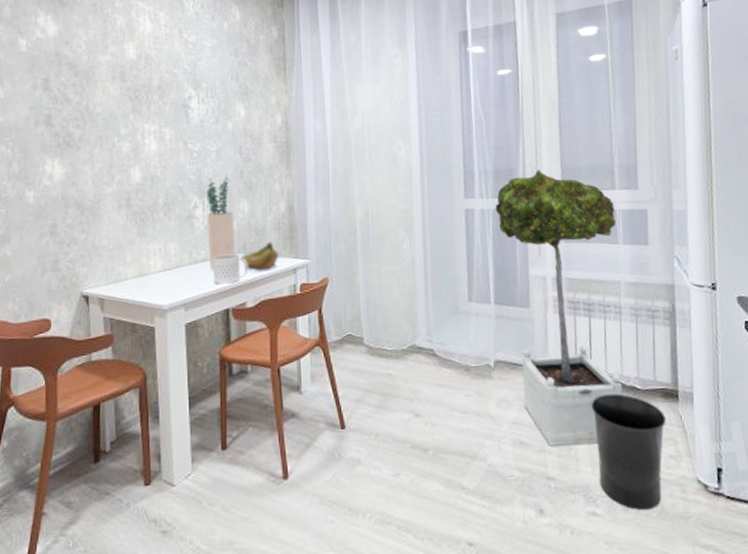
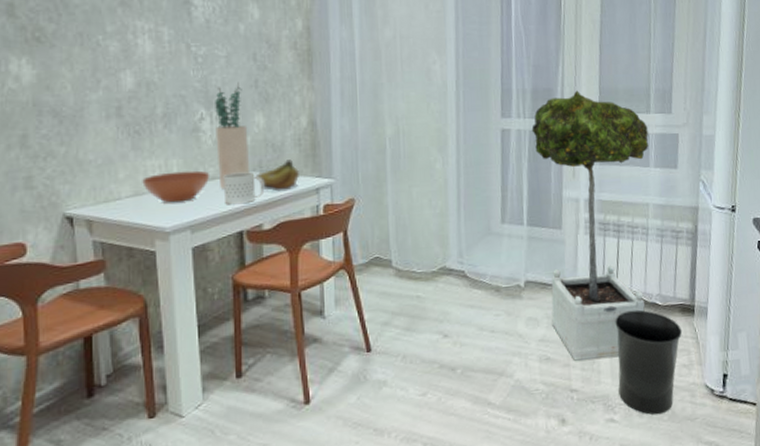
bowl: none [145,253,202,283] -> present [142,170,210,203]

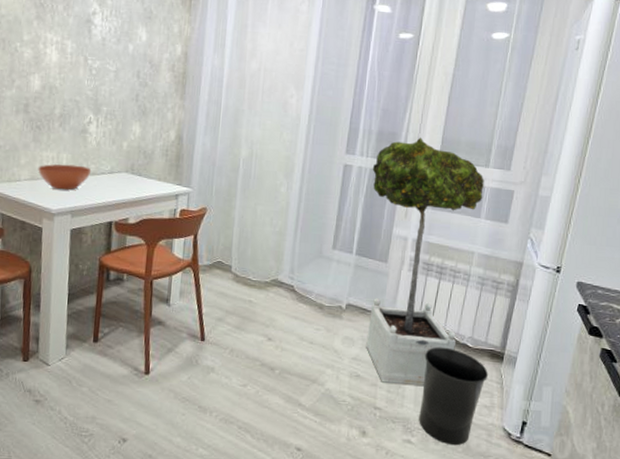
vase: present [215,82,251,191] -> none [98,94,126,186]
mug: present [223,172,265,205] -> none [100,171,134,199]
fruit: present [255,159,300,192] -> none [127,166,164,193]

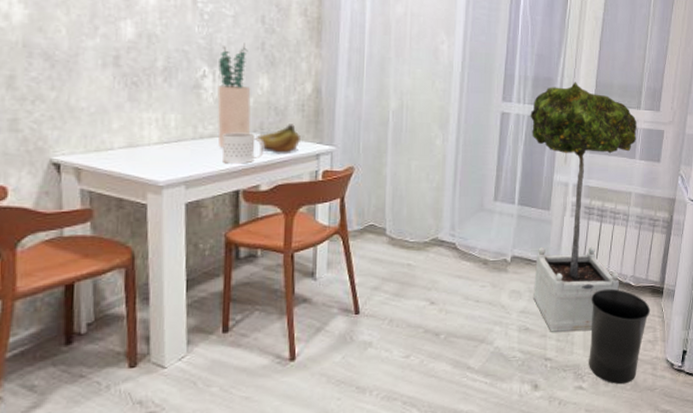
bowl: present [38,164,92,190] -> none [137,126,209,157]
vase: none [98,94,126,186] -> present [217,43,251,149]
mug: none [100,171,134,199] -> present [221,132,264,164]
fruit: none [127,166,164,193] -> present [256,124,302,155]

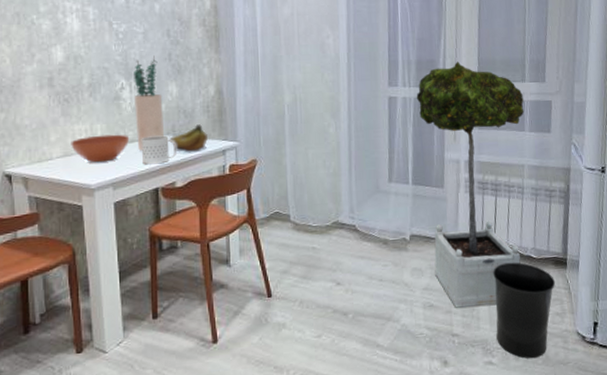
bowl: none [137,126,209,157] -> present [71,134,130,163]

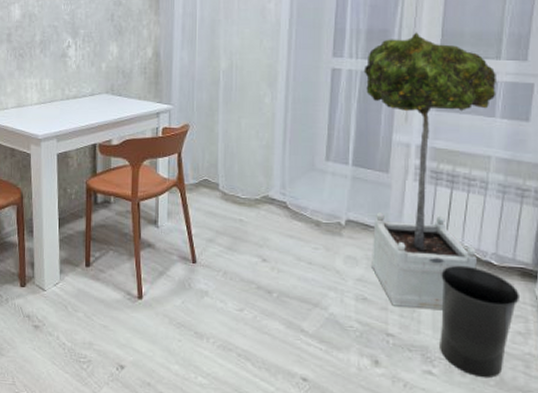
bowl: present [71,134,130,163] -> none [23,89,73,115]
vase: present [134,55,165,152] -> none [78,16,104,108]
mug: present [141,135,178,165] -> none [82,94,115,121]
fruit: present [169,124,209,153] -> none [108,85,144,113]

